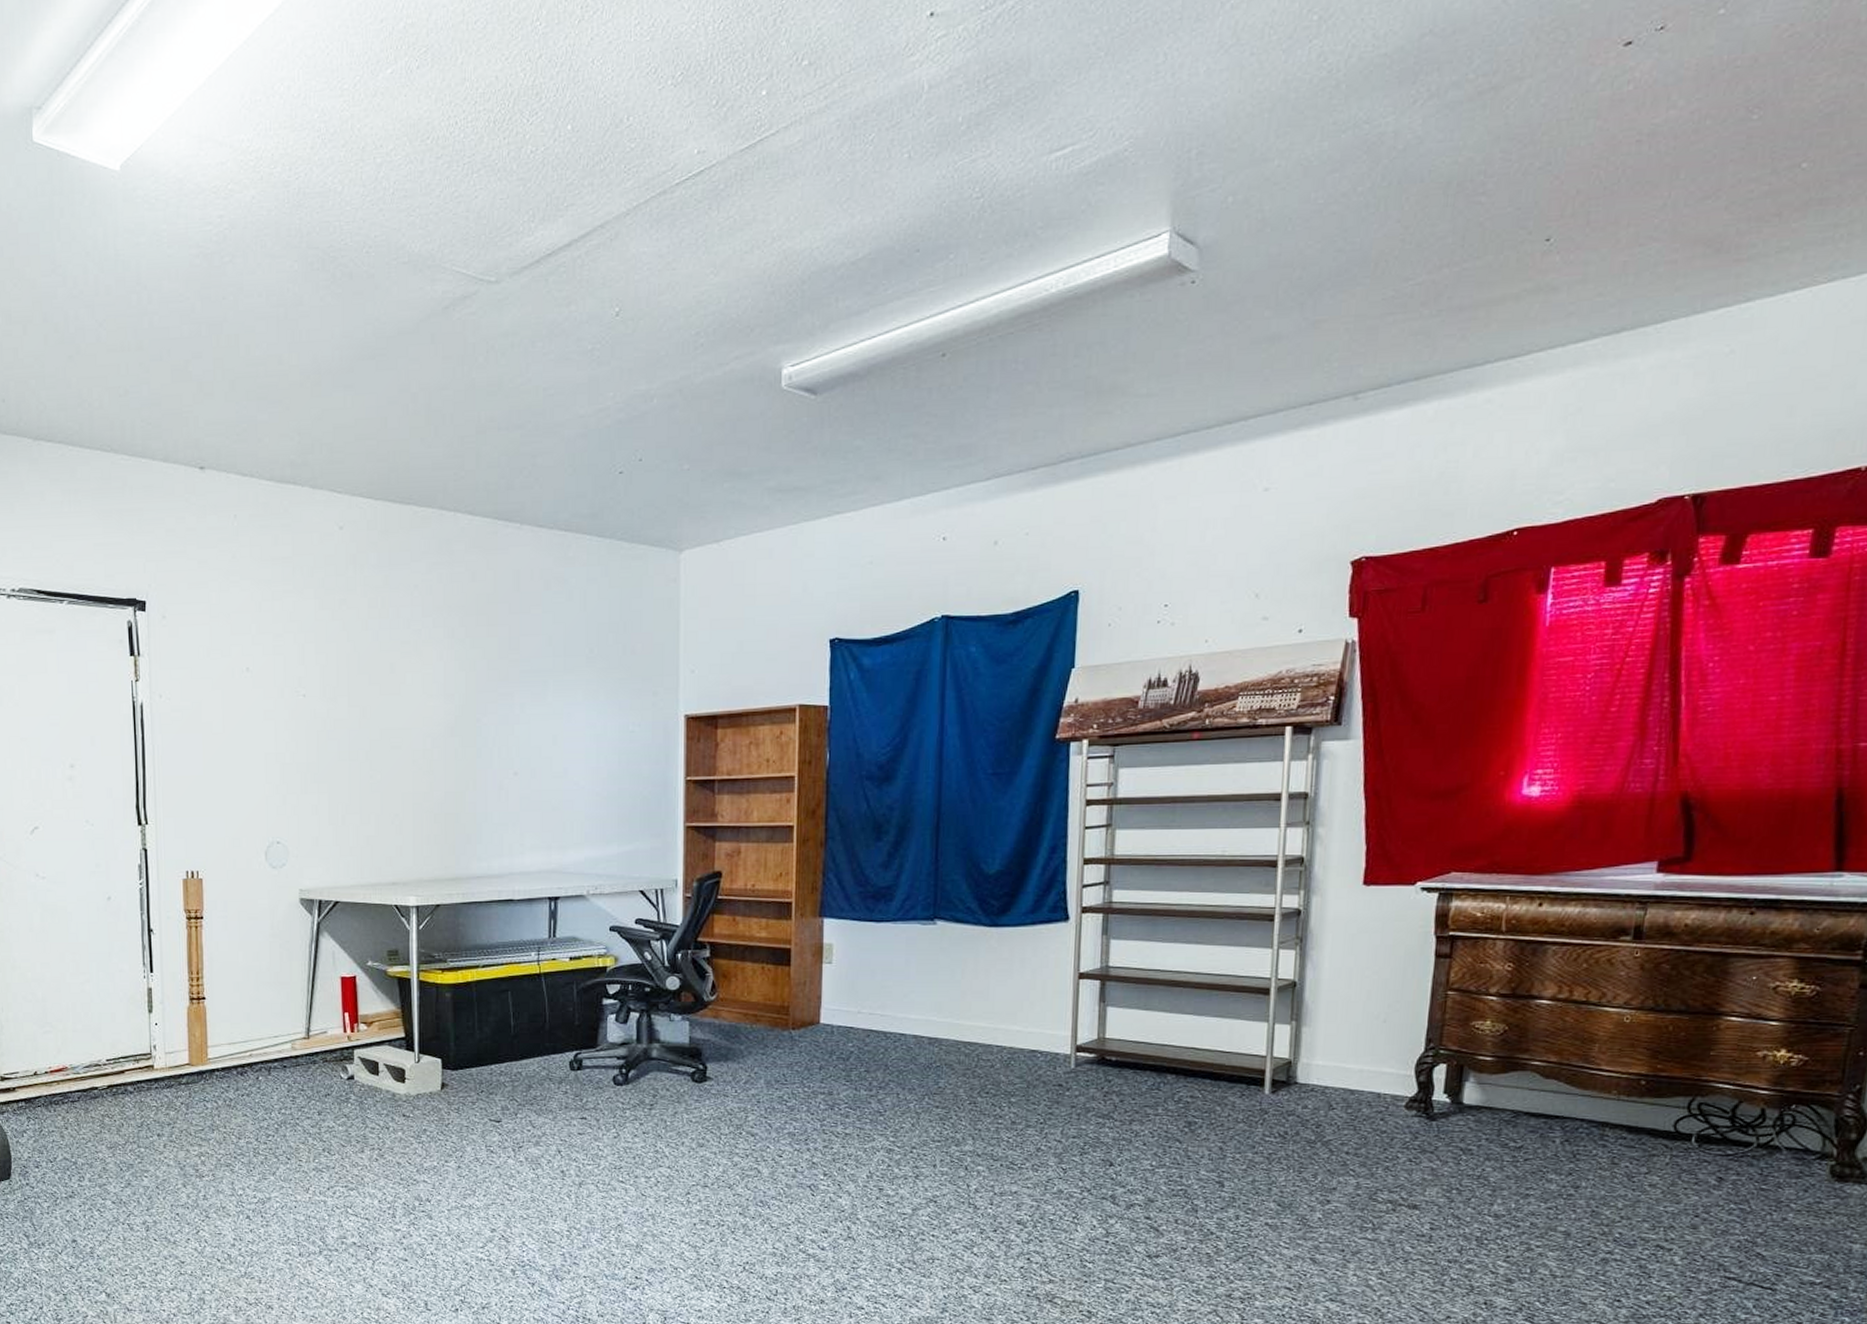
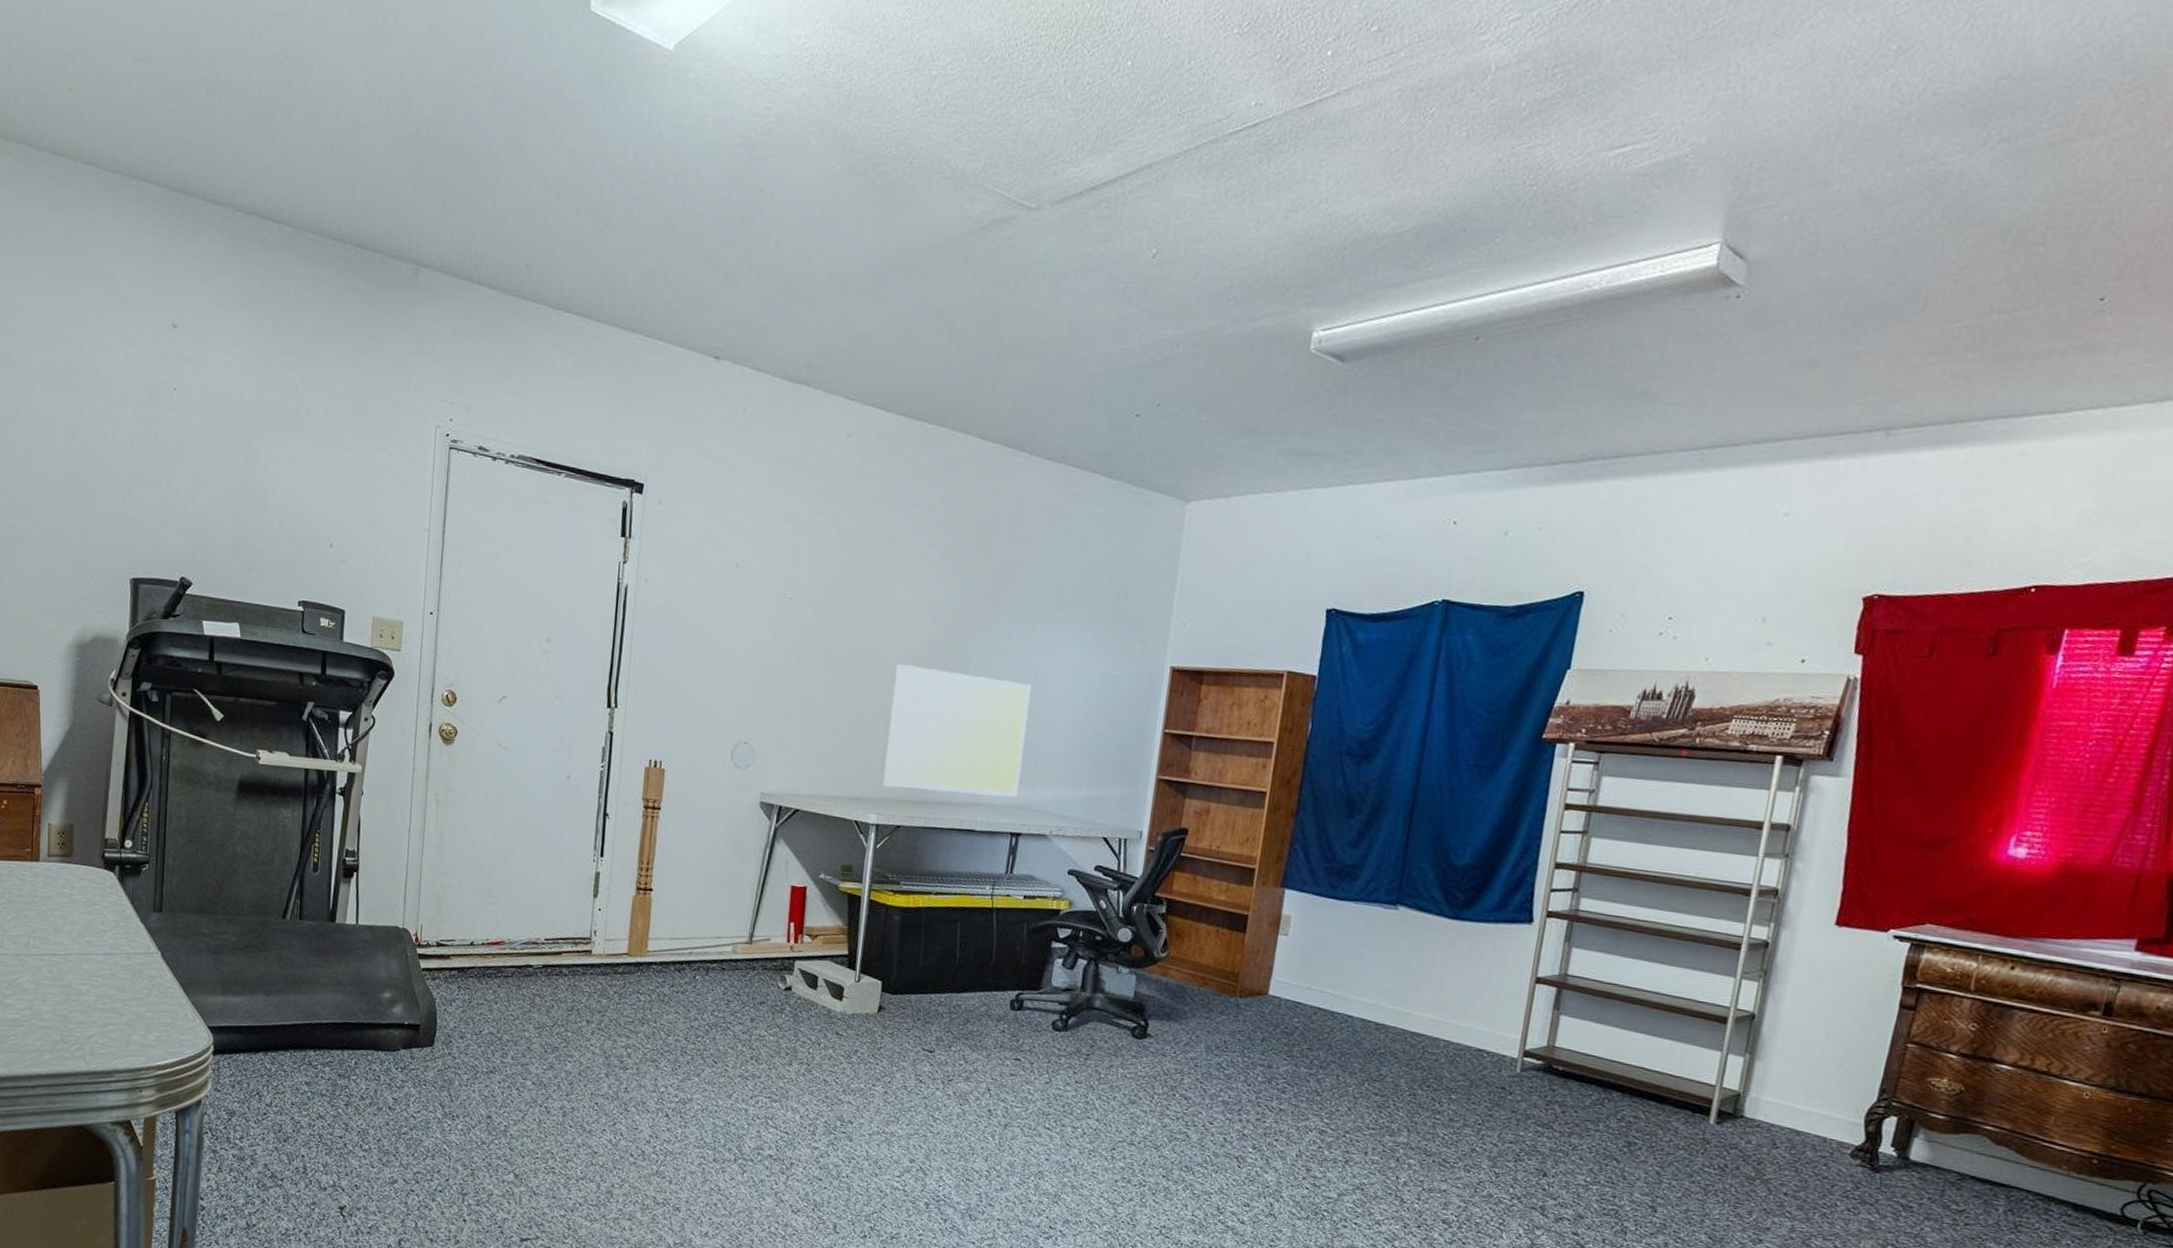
wall art: none [416,746,551,868] -> present [883,664,1032,797]

